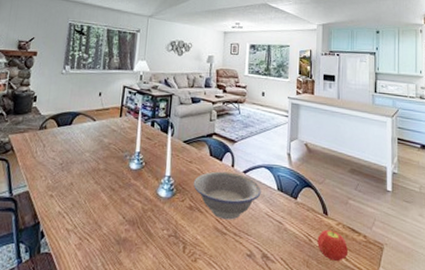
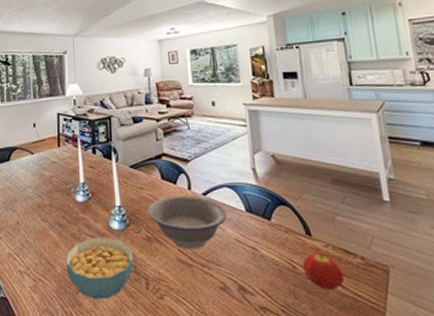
cereal bowl: none [112,202,175,260] -> present [65,237,134,300]

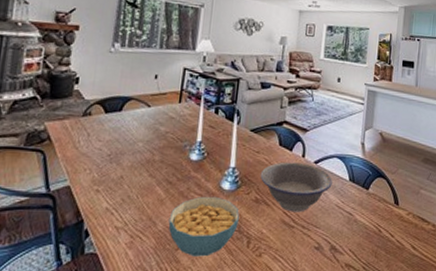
fruit: present [303,254,344,289] -> none [386,220,417,250]

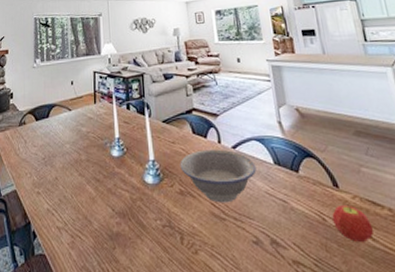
cereal bowl: present [168,196,239,257] -> none [102,191,168,255]
fruit: none [386,220,417,250] -> present [332,206,373,242]

